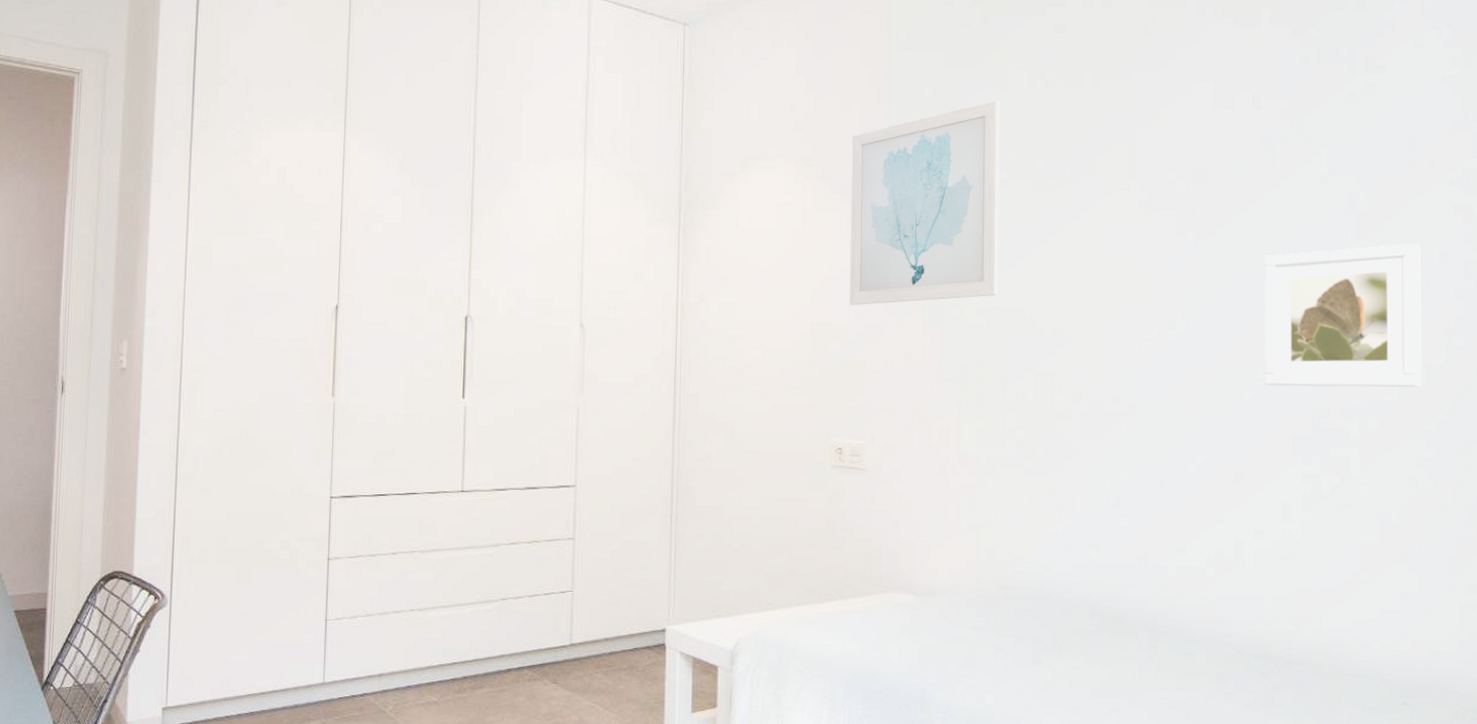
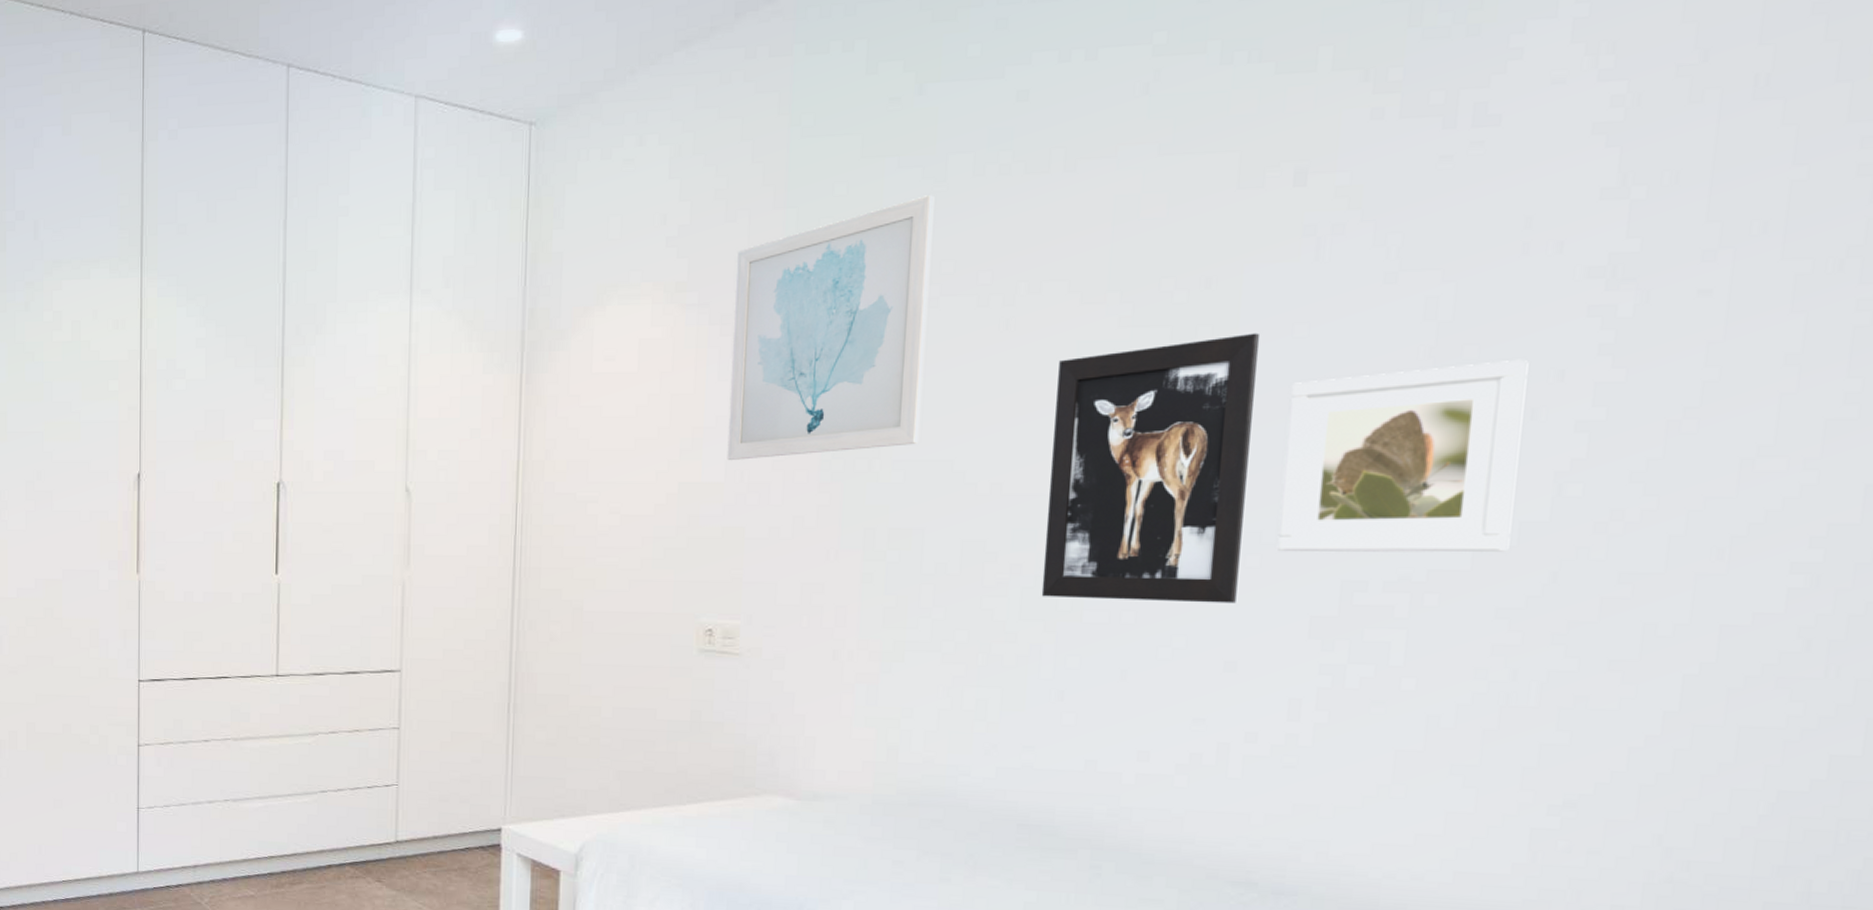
wall art: none [1097,216,1240,427] -> present [1041,333,1261,604]

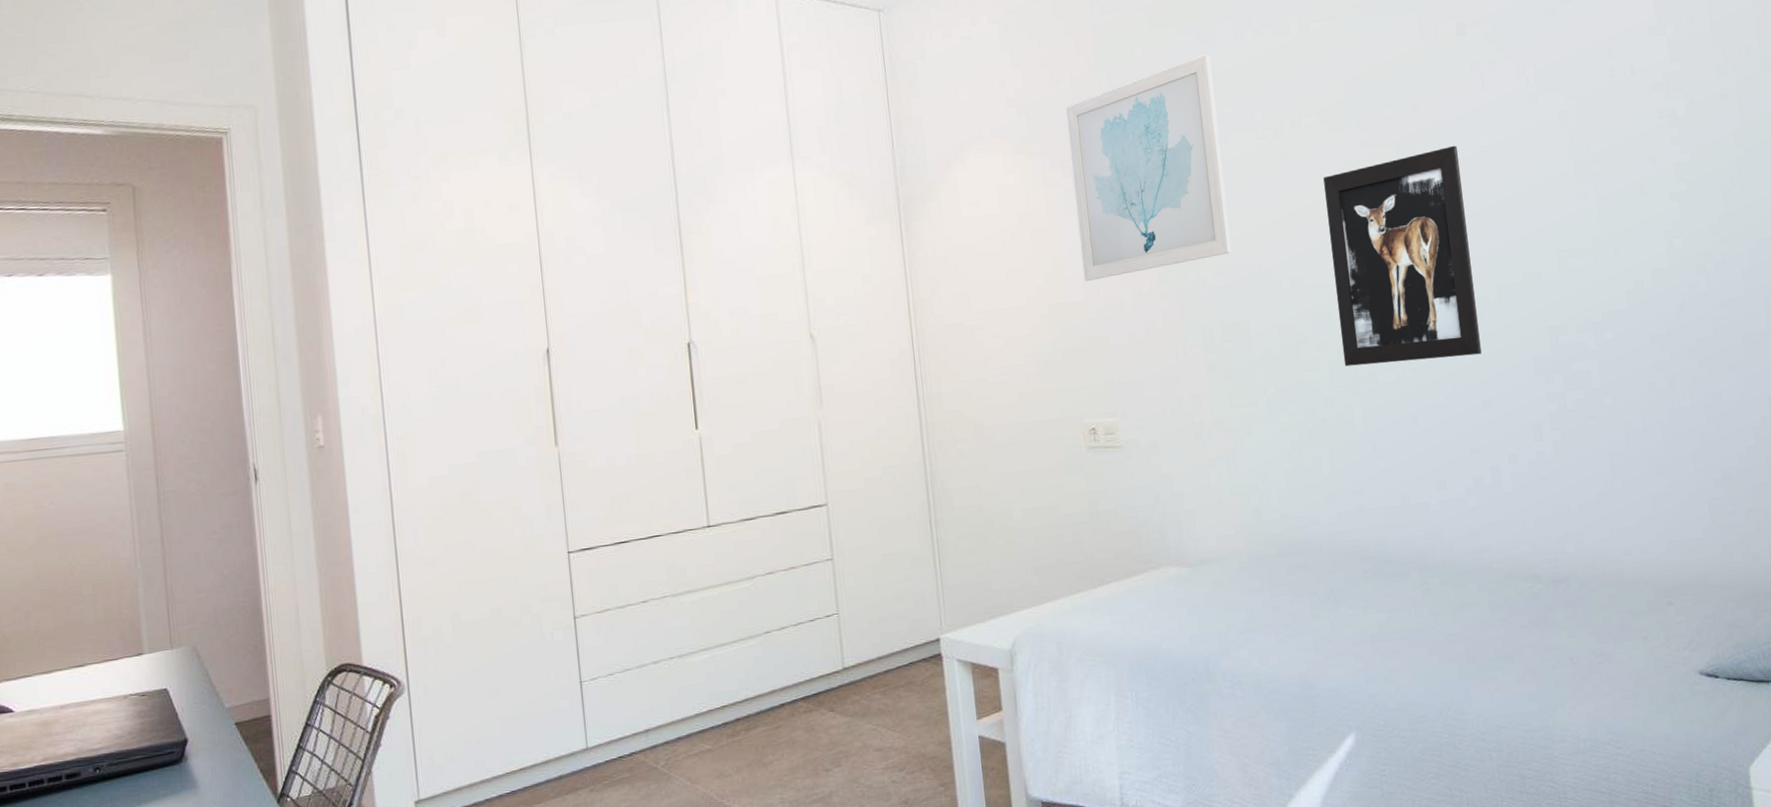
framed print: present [1276,359,1529,553] -> none [1486,151,1649,310]

